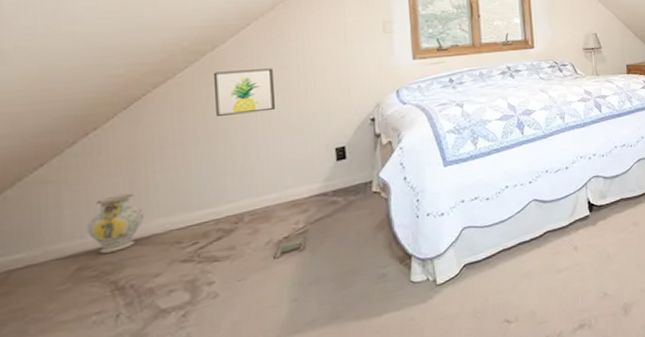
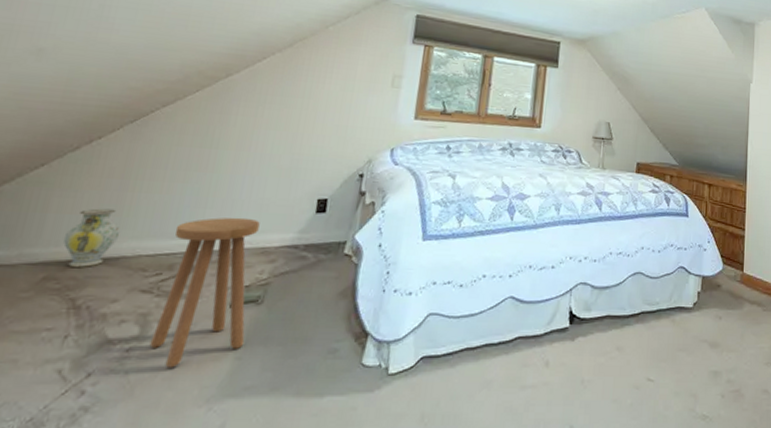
stool: none [200,177,297,322] -> present [149,217,260,368]
wall art: present [214,68,275,116] -> none [213,100,277,149]

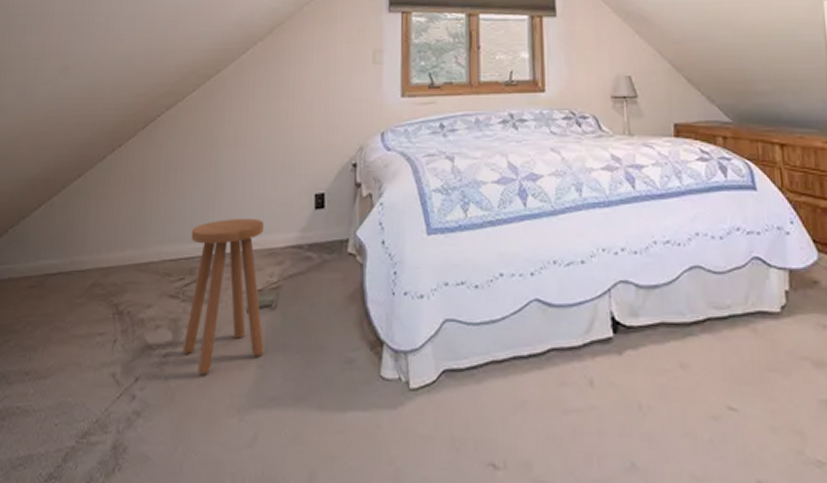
ceramic jug: present [62,208,121,267] -> none [102,215,147,273]

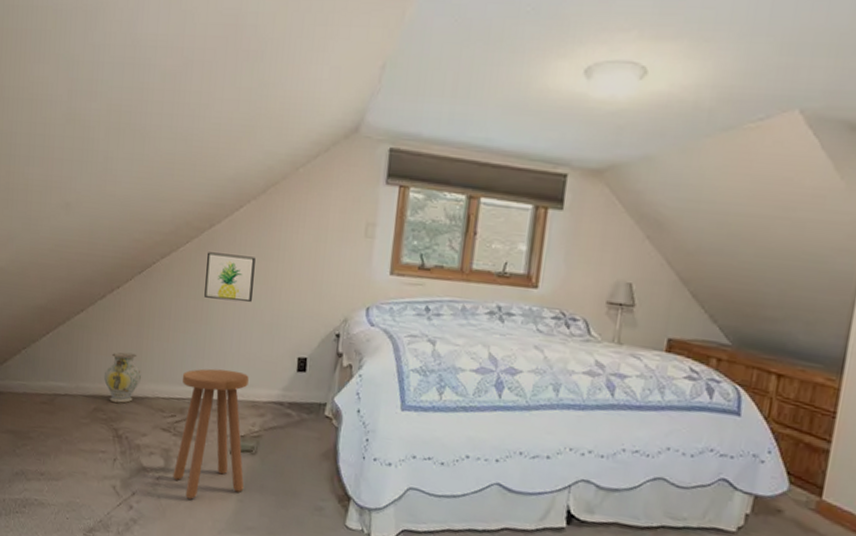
ceramic jug: none [102,215,147,273] -> present [103,352,142,403]
wall art: none [213,97,265,144] -> present [204,252,256,303]

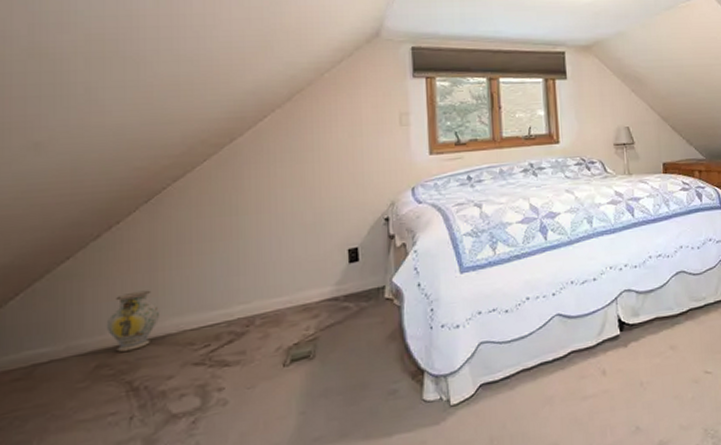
stool: present [172,368,249,500] -> none [213,278,305,432]
wall art: present [204,252,256,303] -> none [231,162,289,212]

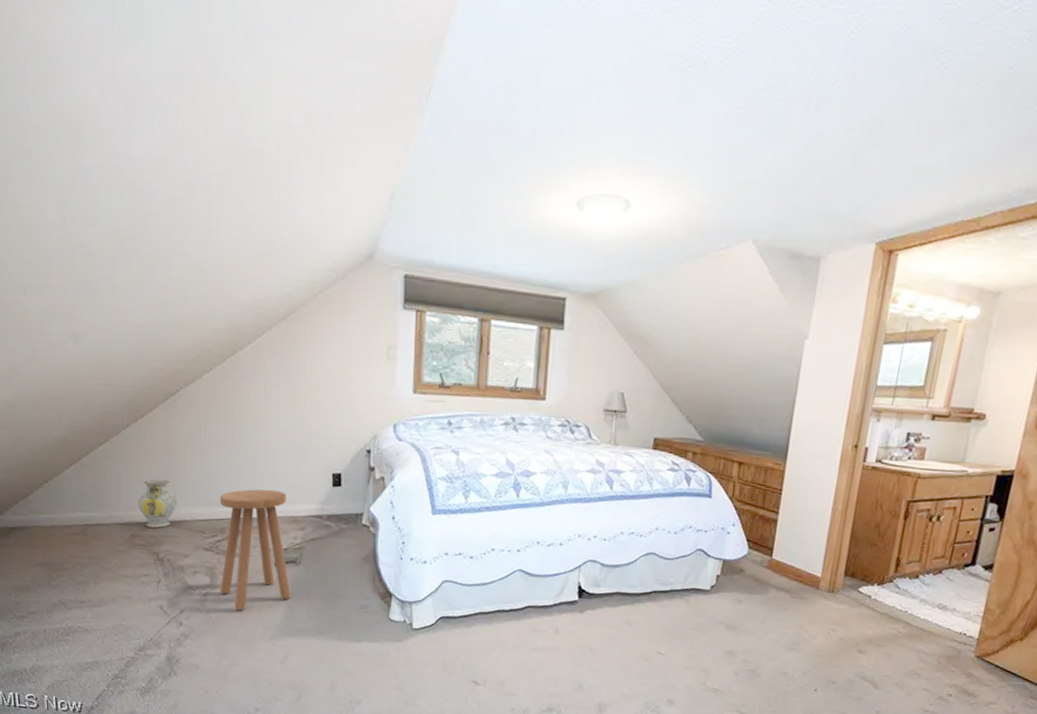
stool: none [213,278,305,432] -> present [219,489,291,611]

